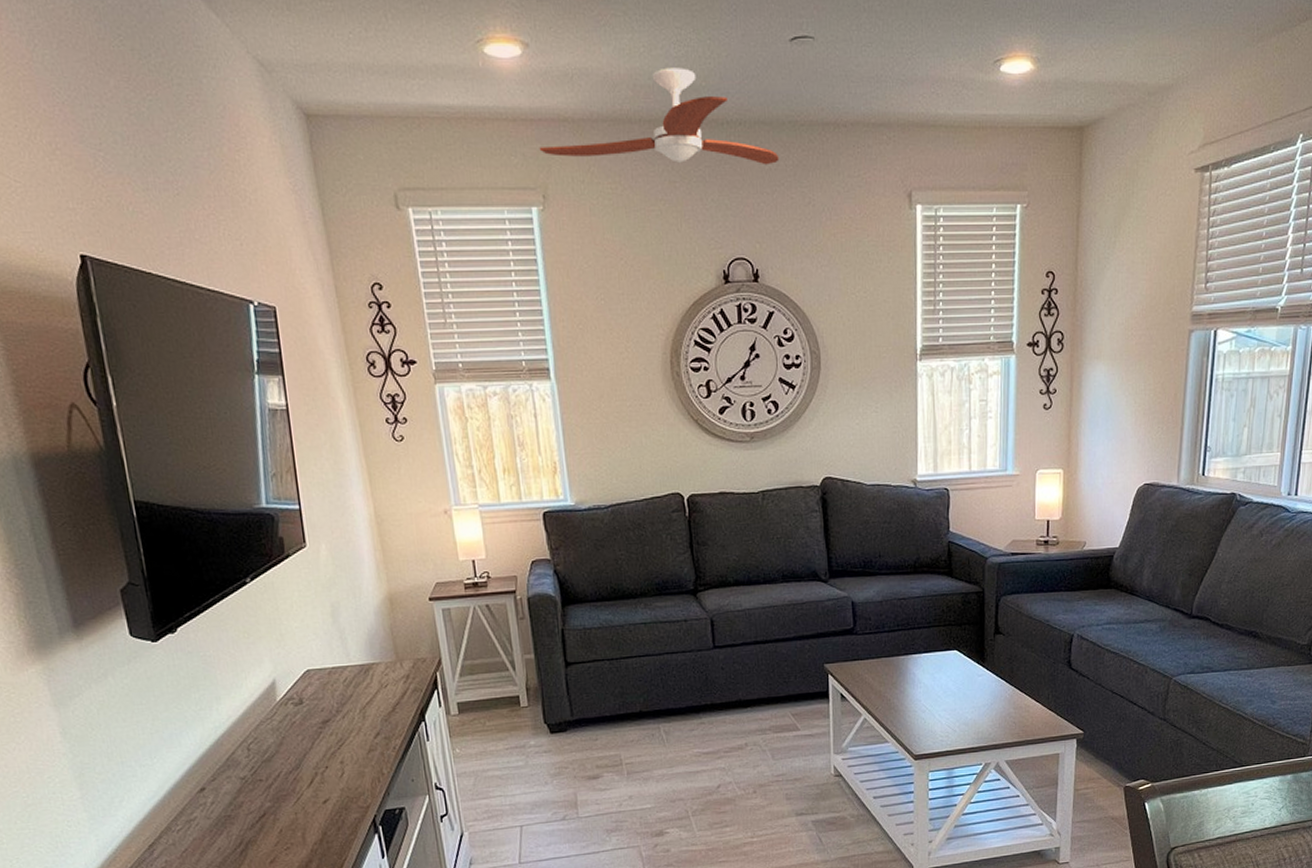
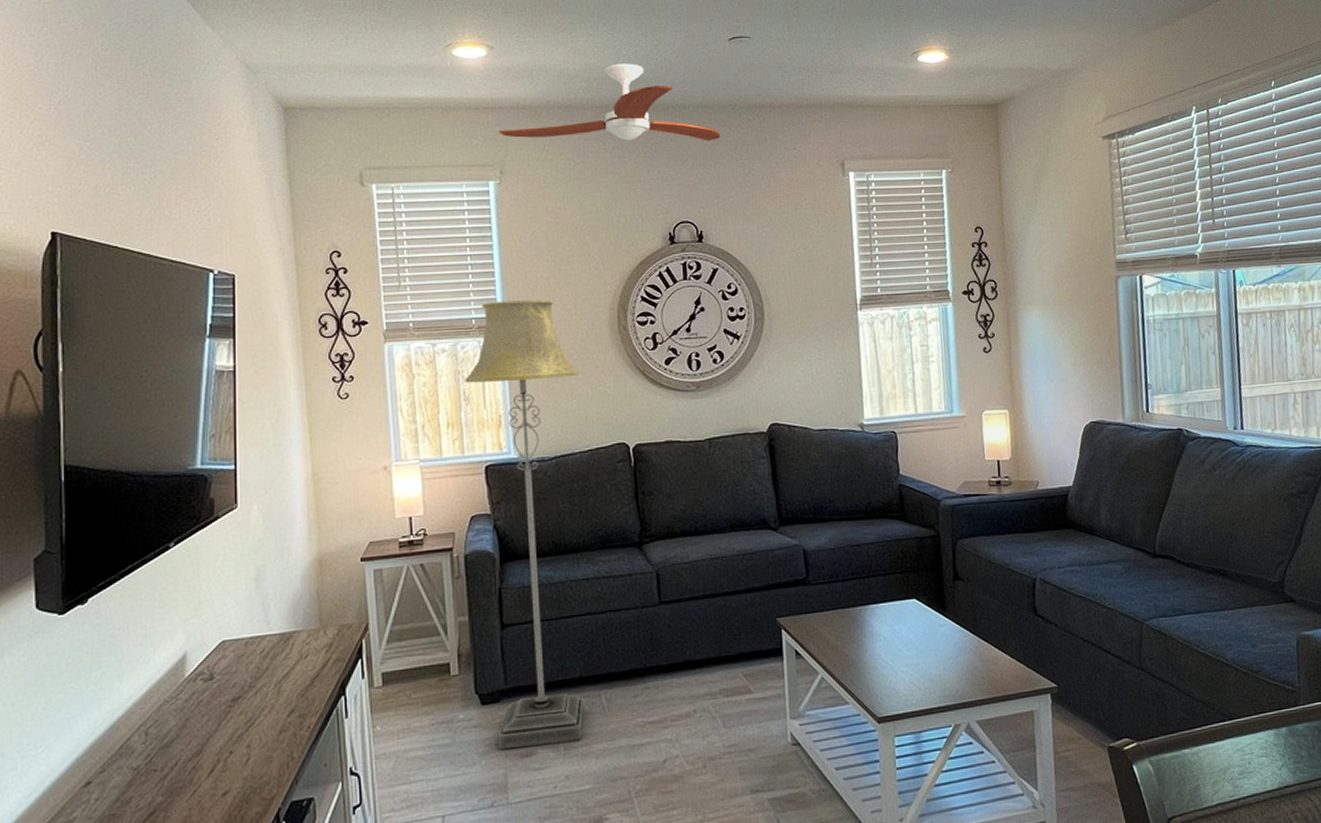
floor lamp: none [518,341,645,772] -> present [465,299,584,749]

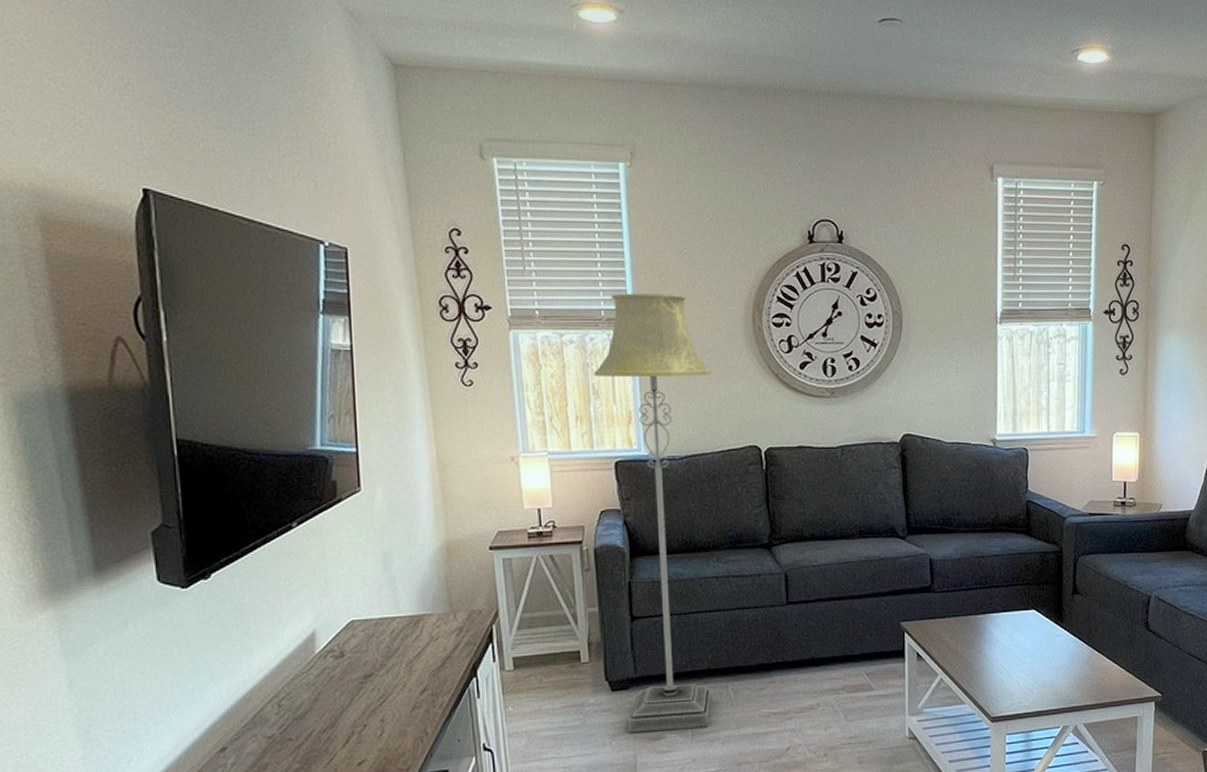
ceiling fan: present [499,63,721,142] -> none [629,40,866,134]

